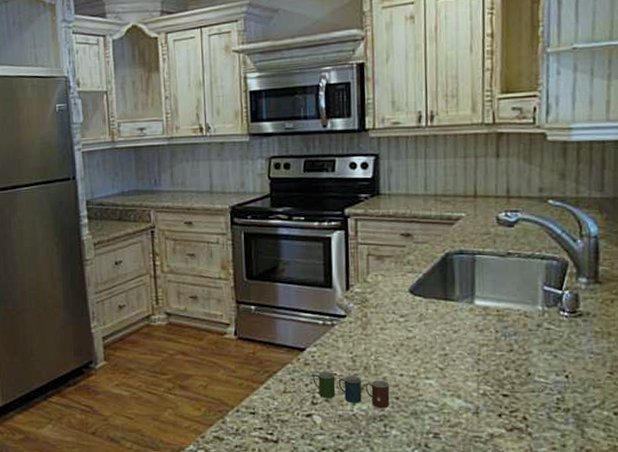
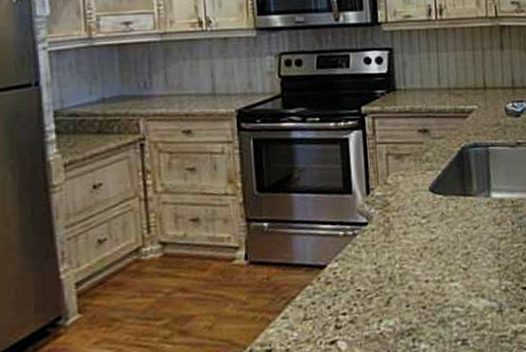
cup: present [312,372,390,409] -> none [335,288,417,322]

